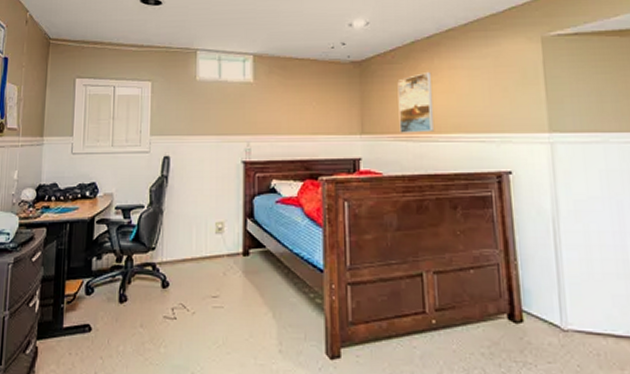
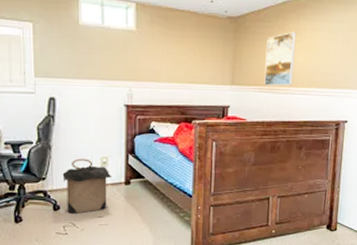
laundry hamper: none [173,224,229,292] -> present [62,158,112,214]

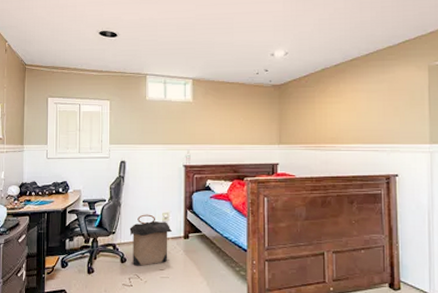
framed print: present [264,32,297,86] -> none [309,95,338,144]

